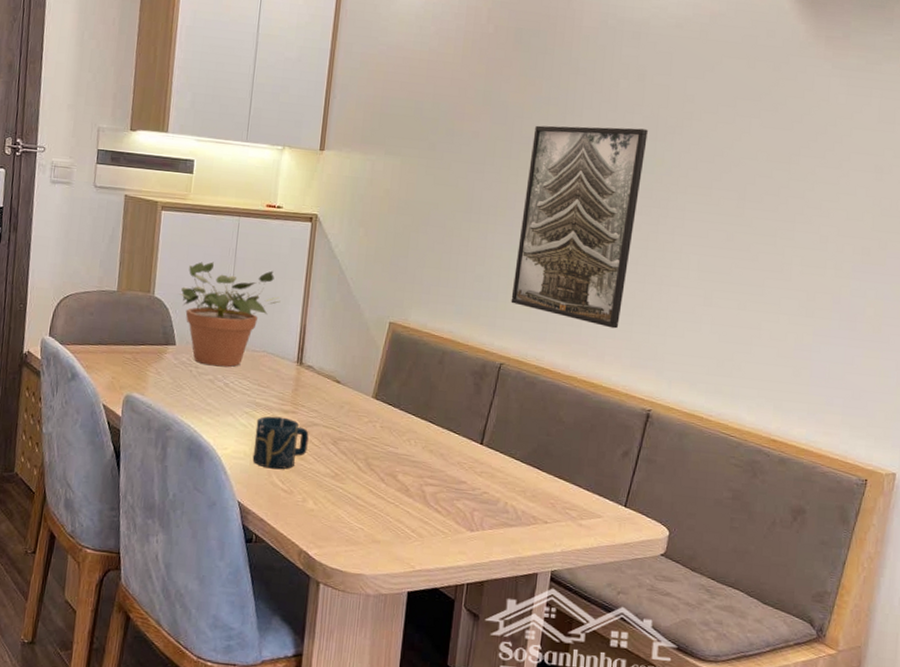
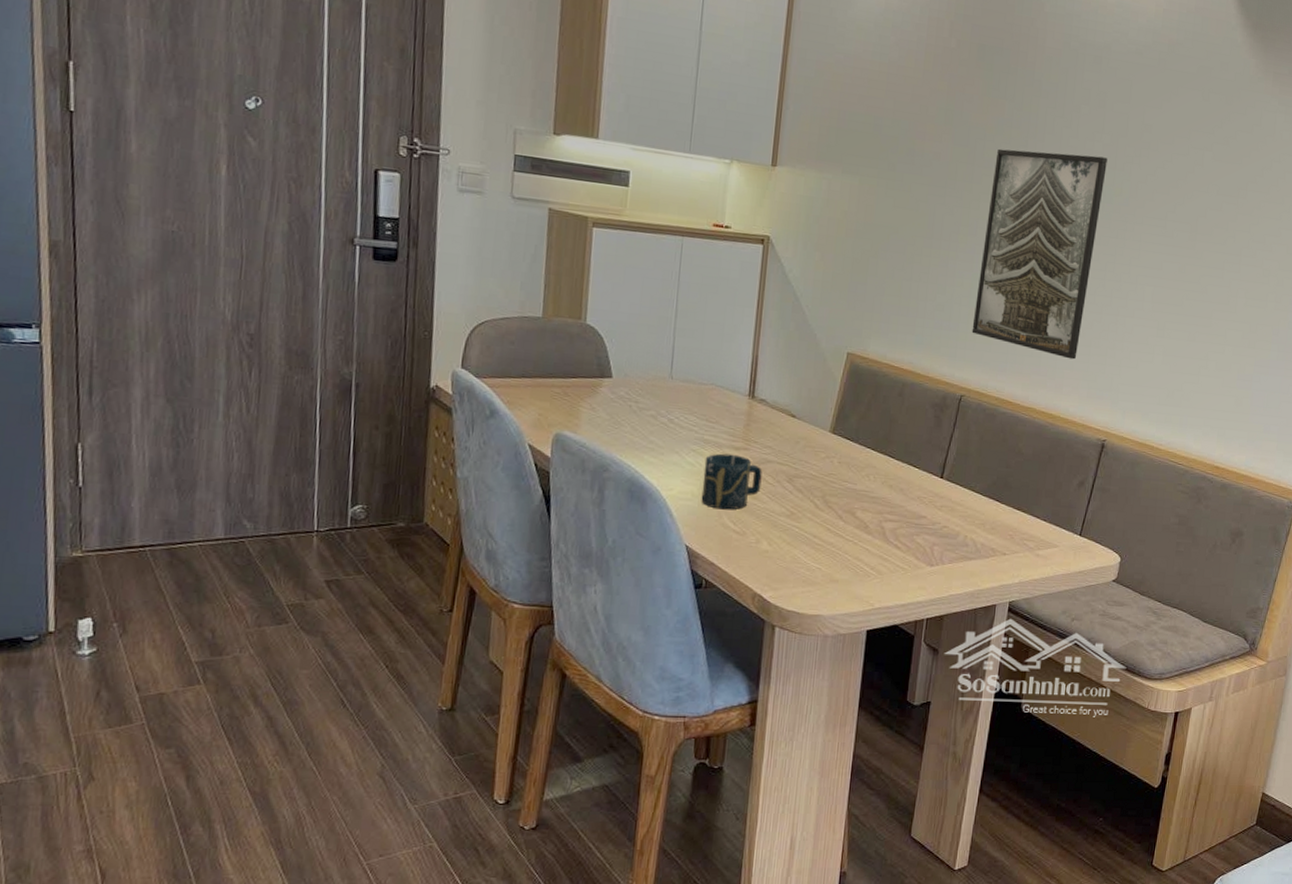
potted plant: present [178,262,281,367] -> none [614,286,730,402]

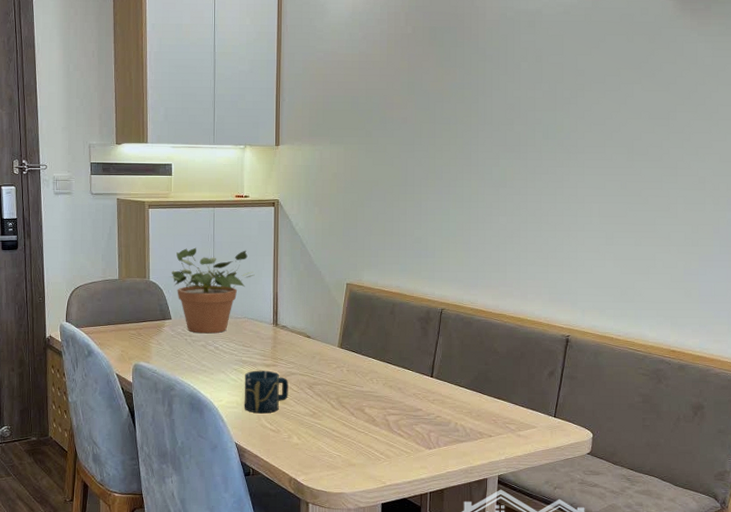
potted plant: none [614,286,730,402] -> present [170,247,255,334]
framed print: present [971,148,1108,360] -> none [446,102,548,271]

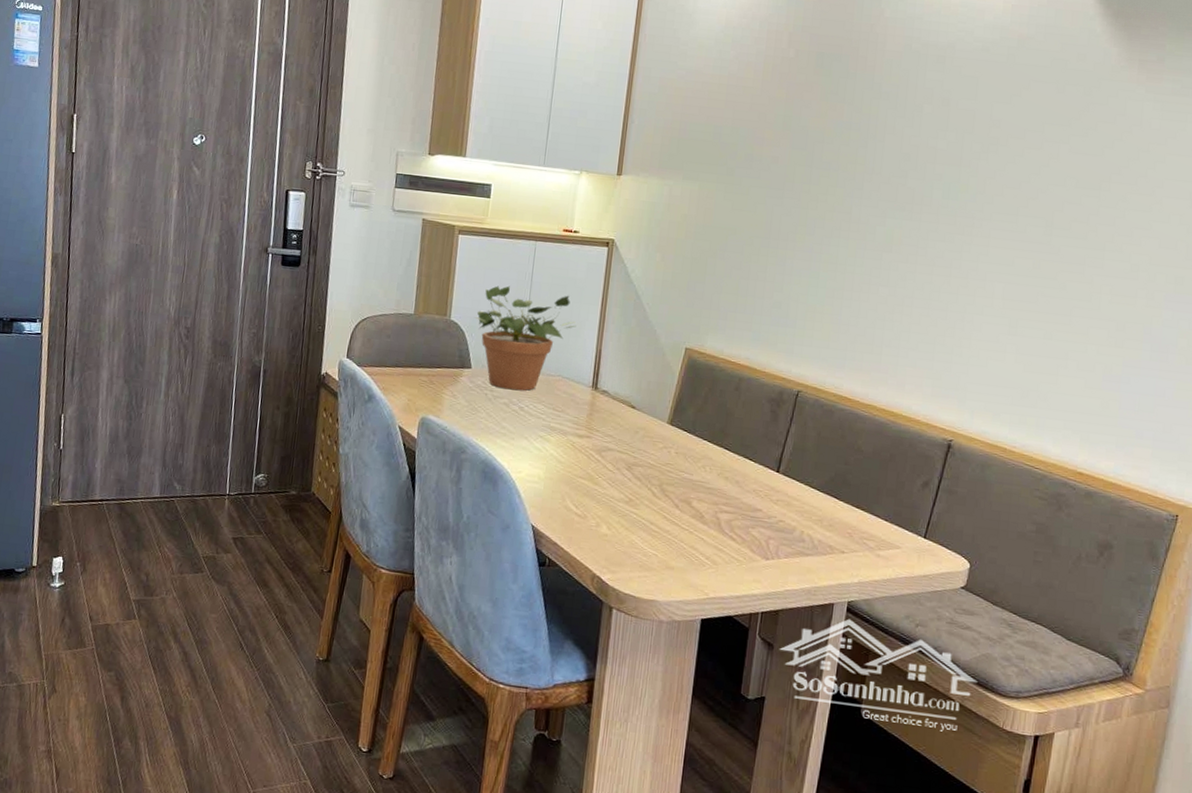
cup: present [244,370,289,414] -> none [546,440,603,494]

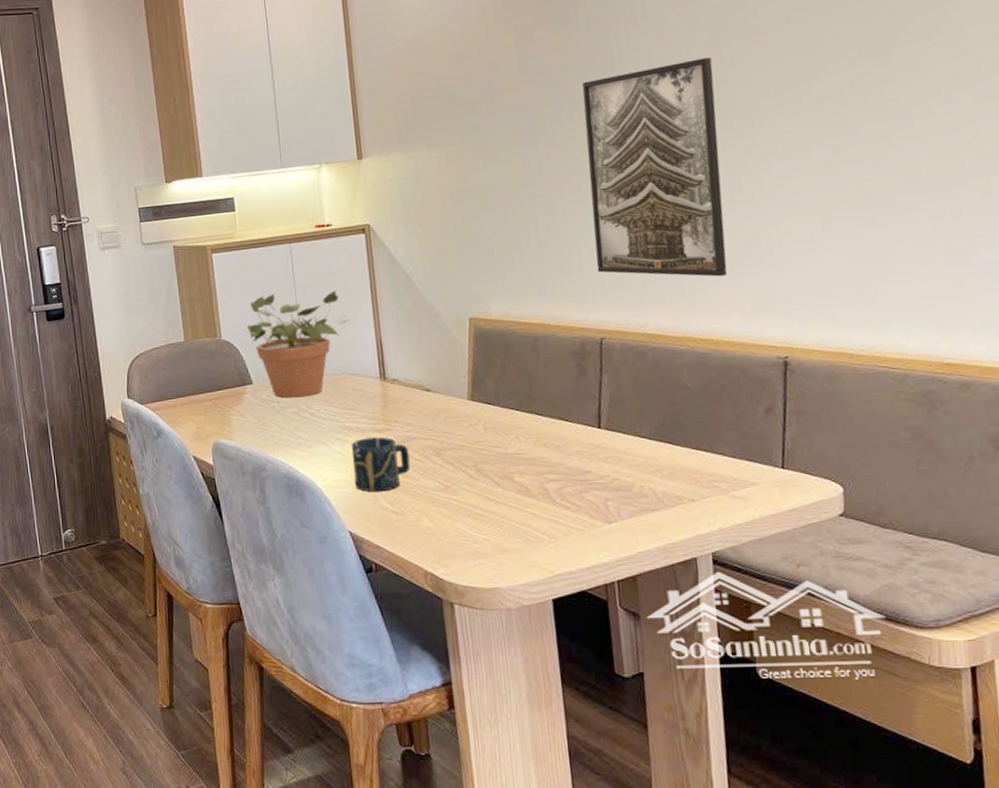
cup: none [546,440,603,494] -> present [351,437,411,492]
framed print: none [809,150,952,357] -> present [582,57,728,277]

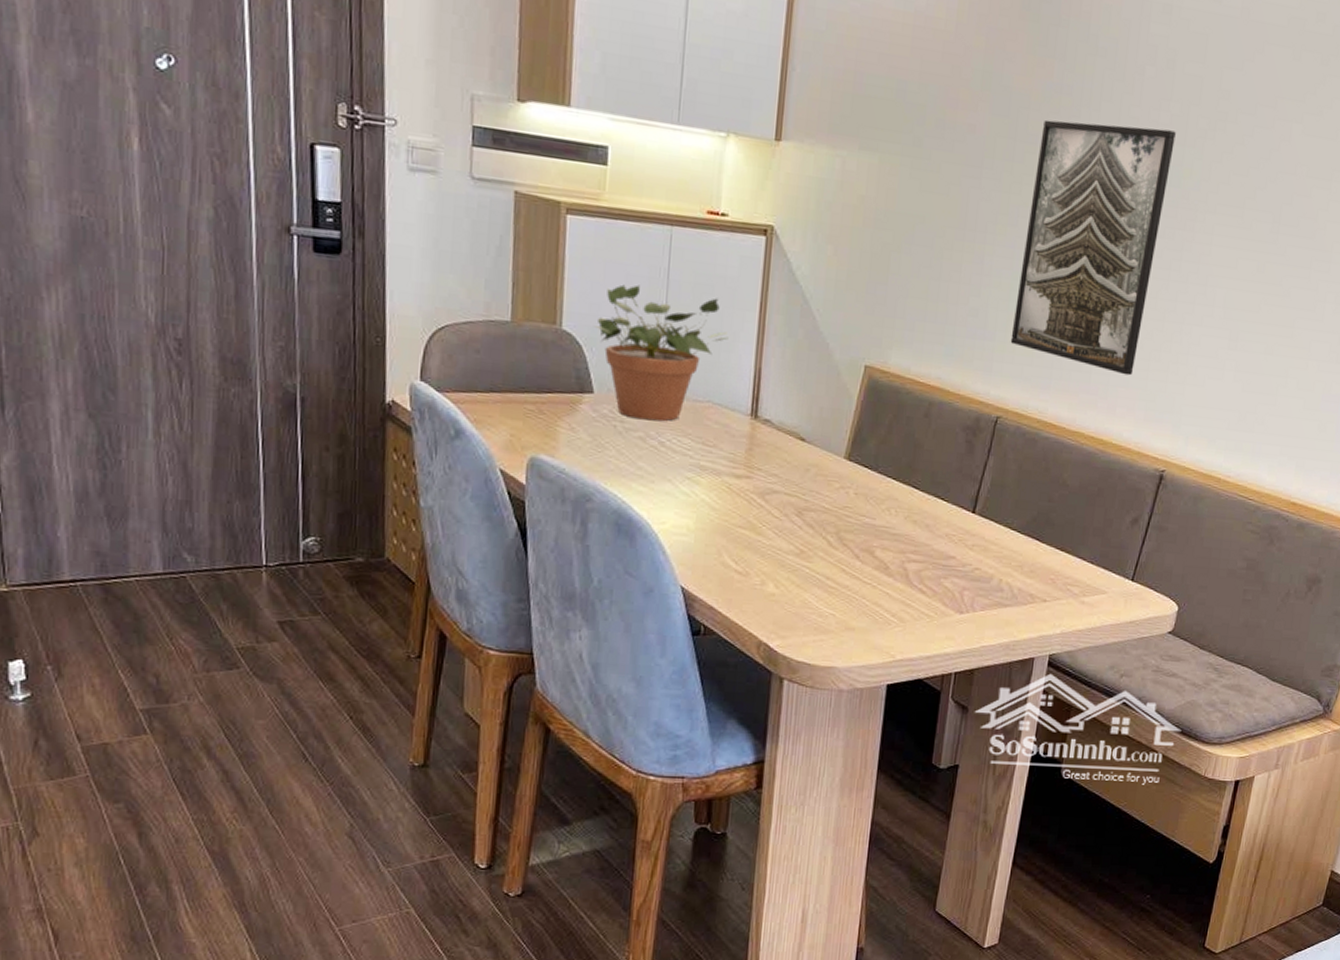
cup: present [351,437,411,492] -> none [698,482,768,547]

